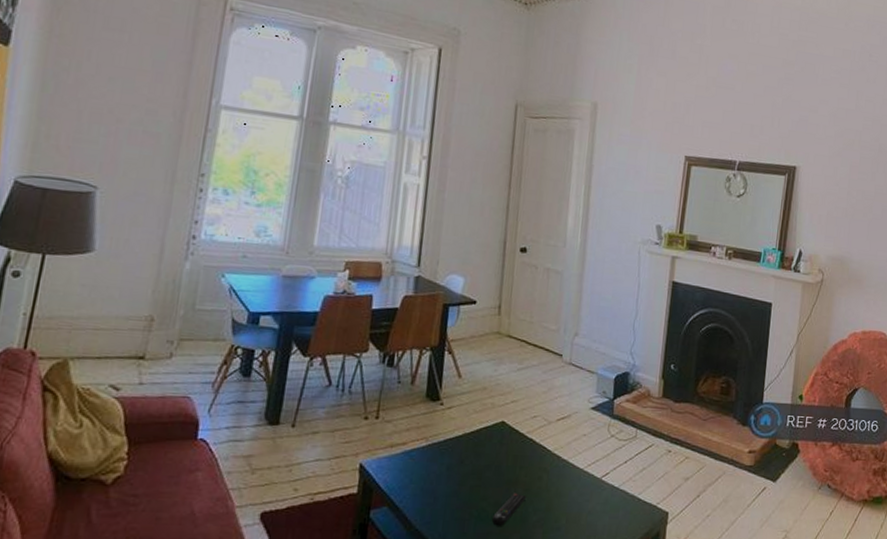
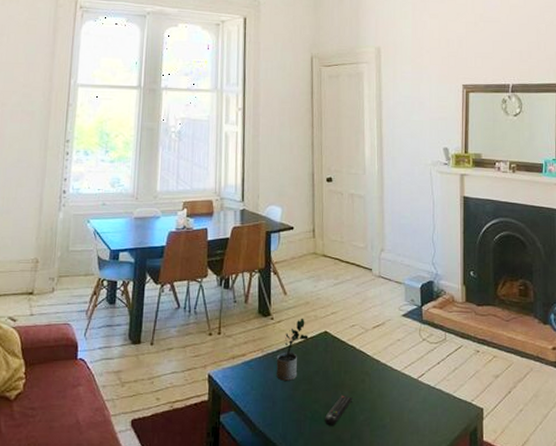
potted plant: none [440,405,482,475] -> present [276,318,308,381]

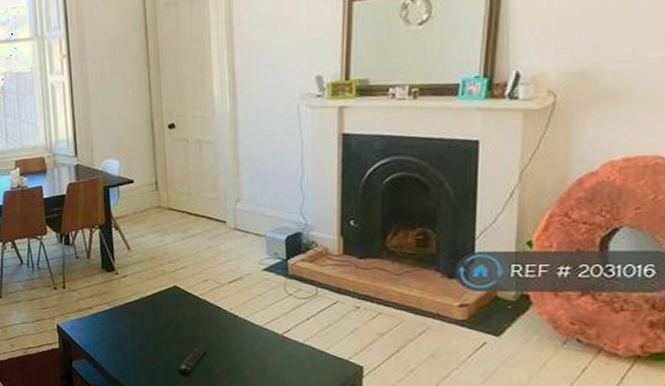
potted plant: present [276,318,308,381] -> none [124,272,157,333]

